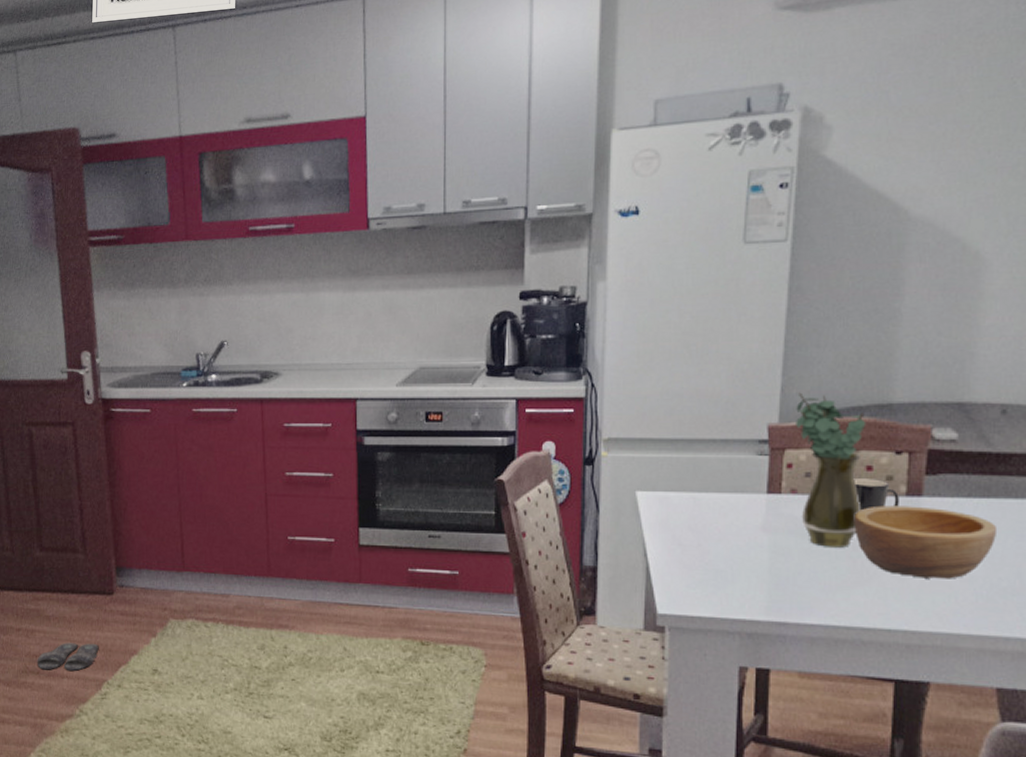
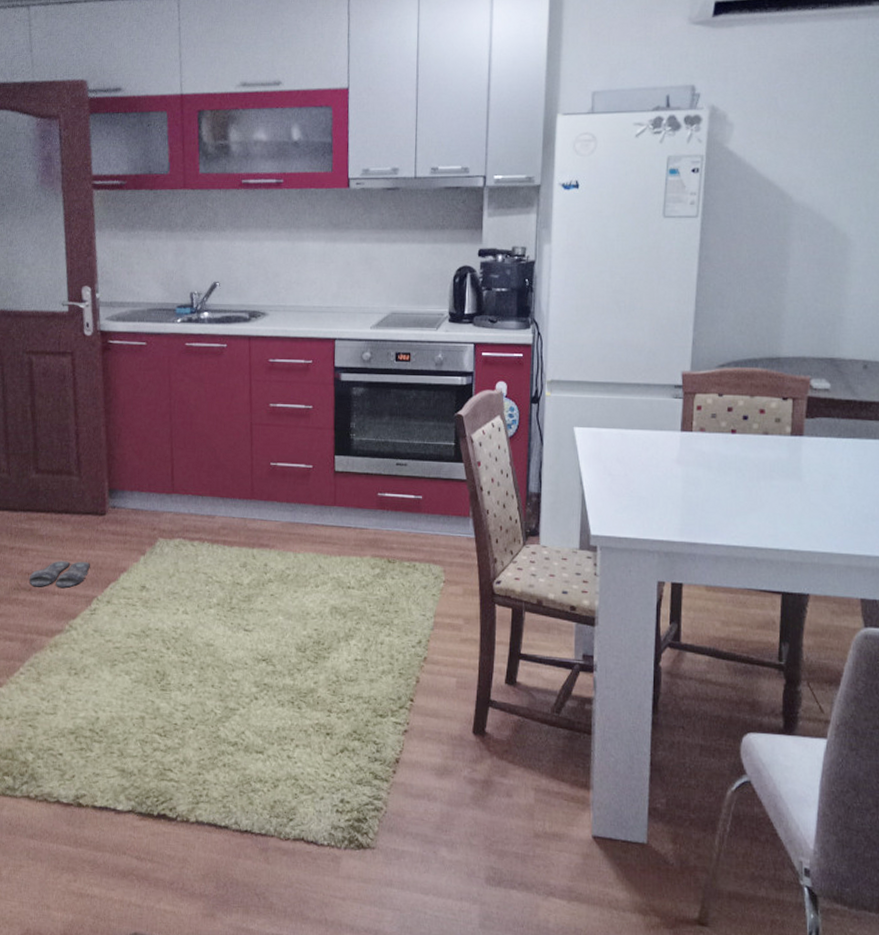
vase: present [796,392,866,548] -> none [704,345,760,479]
mug: present [853,477,899,511] -> none [750,419,785,448]
bowl: present [853,505,998,579] -> none [750,443,861,506]

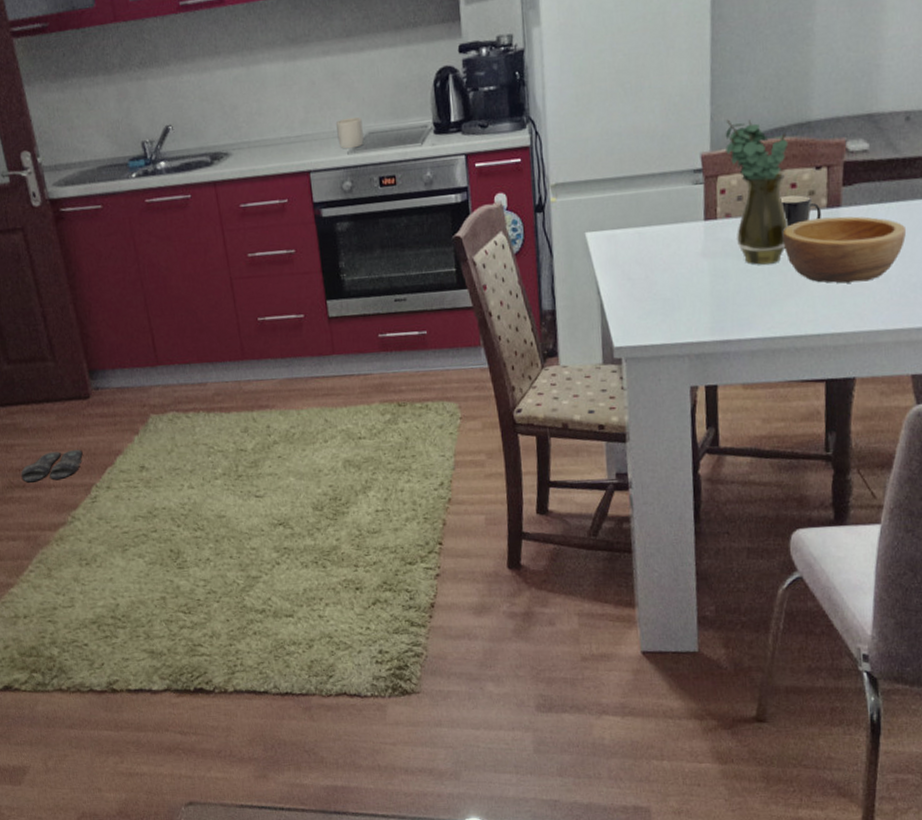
mug: none [363,297,387,324] -> present [335,116,364,150]
vase: none [704,345,760,479] -> present [725,119,789,265]
mug: none [750,419,785,448] -> present [780,195,821,227]
bowl: none [750,443,861,506] -> present [782,216,907,284]

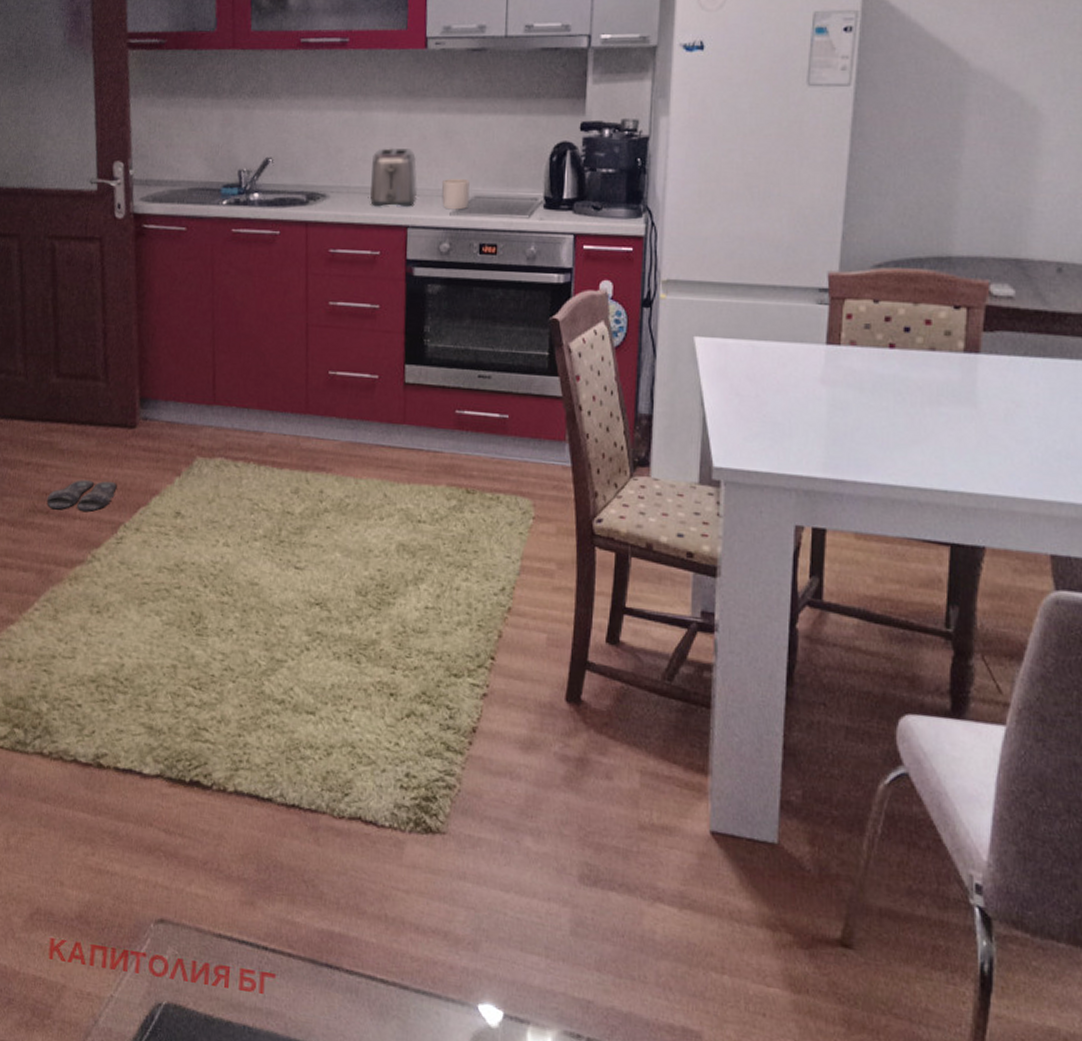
toaster: none [267,96,315,157] -> present [370,147,418,208]
vase: present [725,119,789,265] -> none [856,241,926,403]
mug: present [780,195,821,227] -> none [912,331,957,366]
bowl: present [782,216,907,284] -> none [912,361,1053,440]

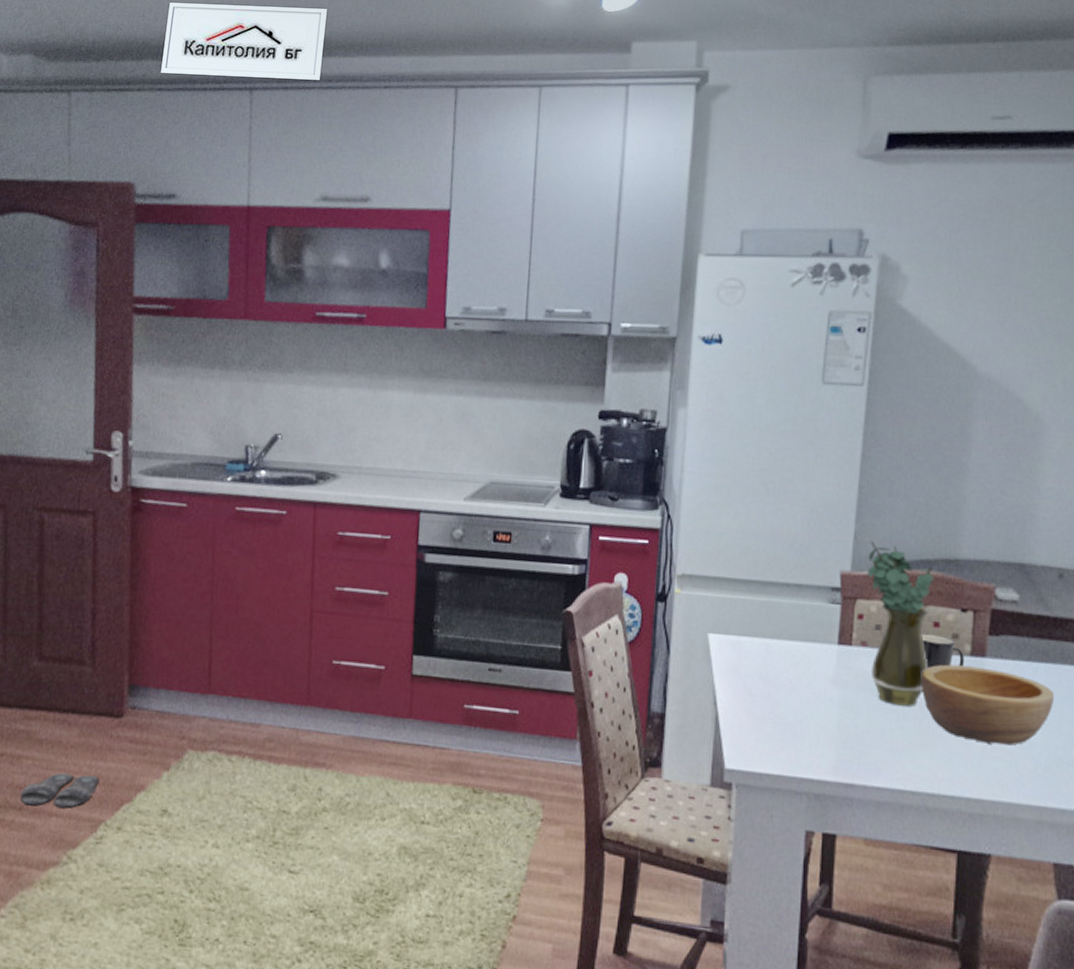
toaster: present [370,147,418,208] -> none [382,428,433,492]
mug: present [441,178,470,210] -> none [456,462,486,496]
vase: none [856,241,926,403] -> present [867,541,934,706]
mug: none [912,331,957,366] -> present [921,633,964,669]
bowl: none [912,361,1053,440] -> present [921,664,1055,745]

